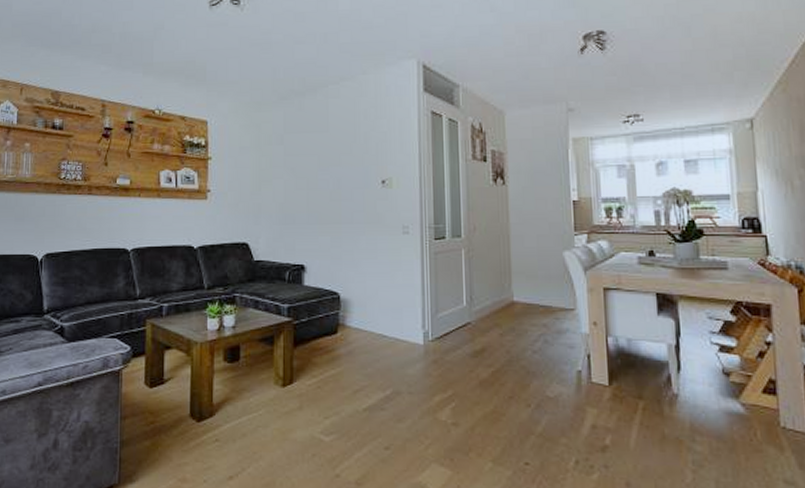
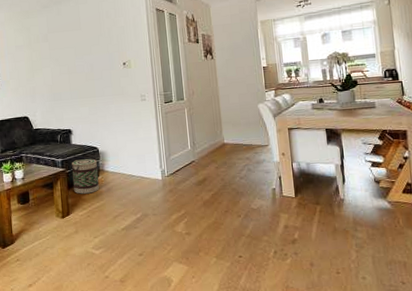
basket: none [300,307,338,356] -> present [71,159,100,194]

